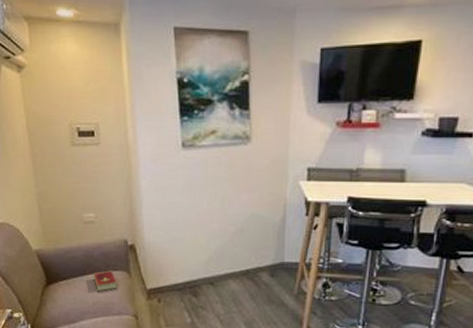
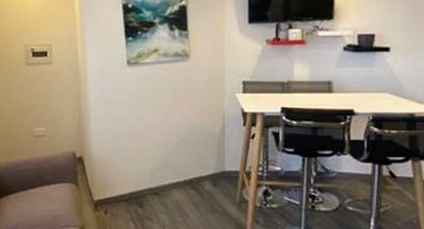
hardcover book: present [93,270,118,292] -> none [42,183,66,205]

